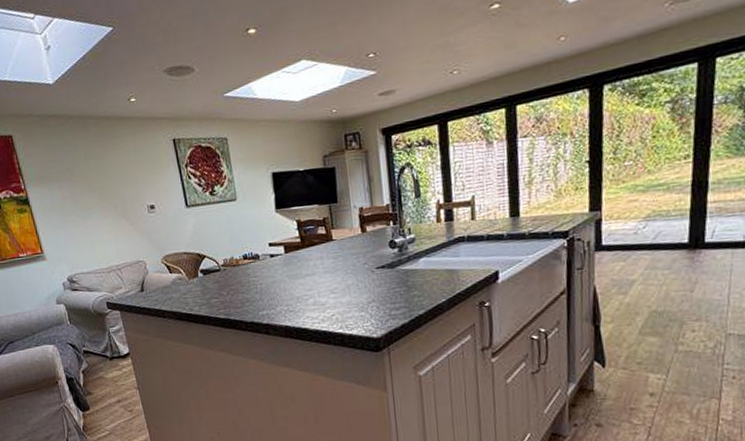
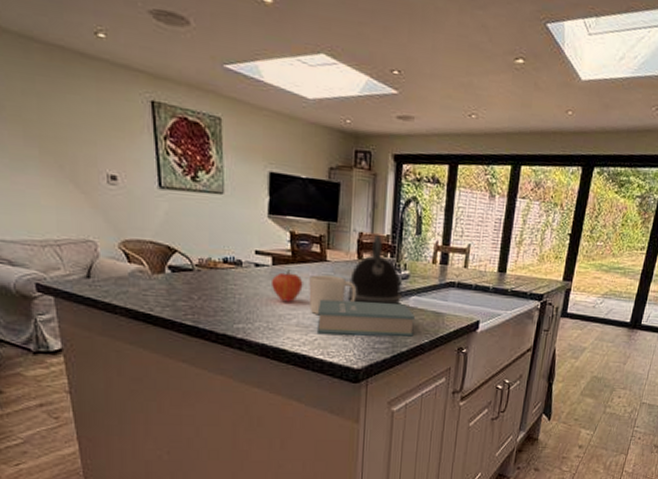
fruit: none [285,254,315,284] -> present [270,270,303,302]
mug: none [319,252,366,291] -> present [309,275,357,314]
book: none [331,266,429,309] -> present [316,299,415,338]
kettle: none [357,205,411,274] -> present [348,234,402,305]

